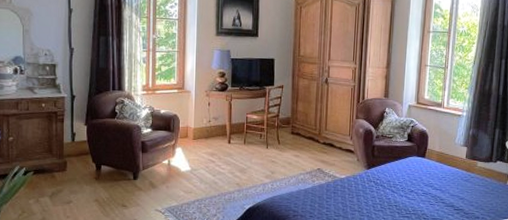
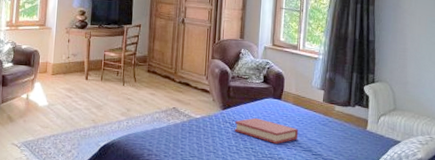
hardback book: none [378,175,442,200] -> present [234,117,299,144]

